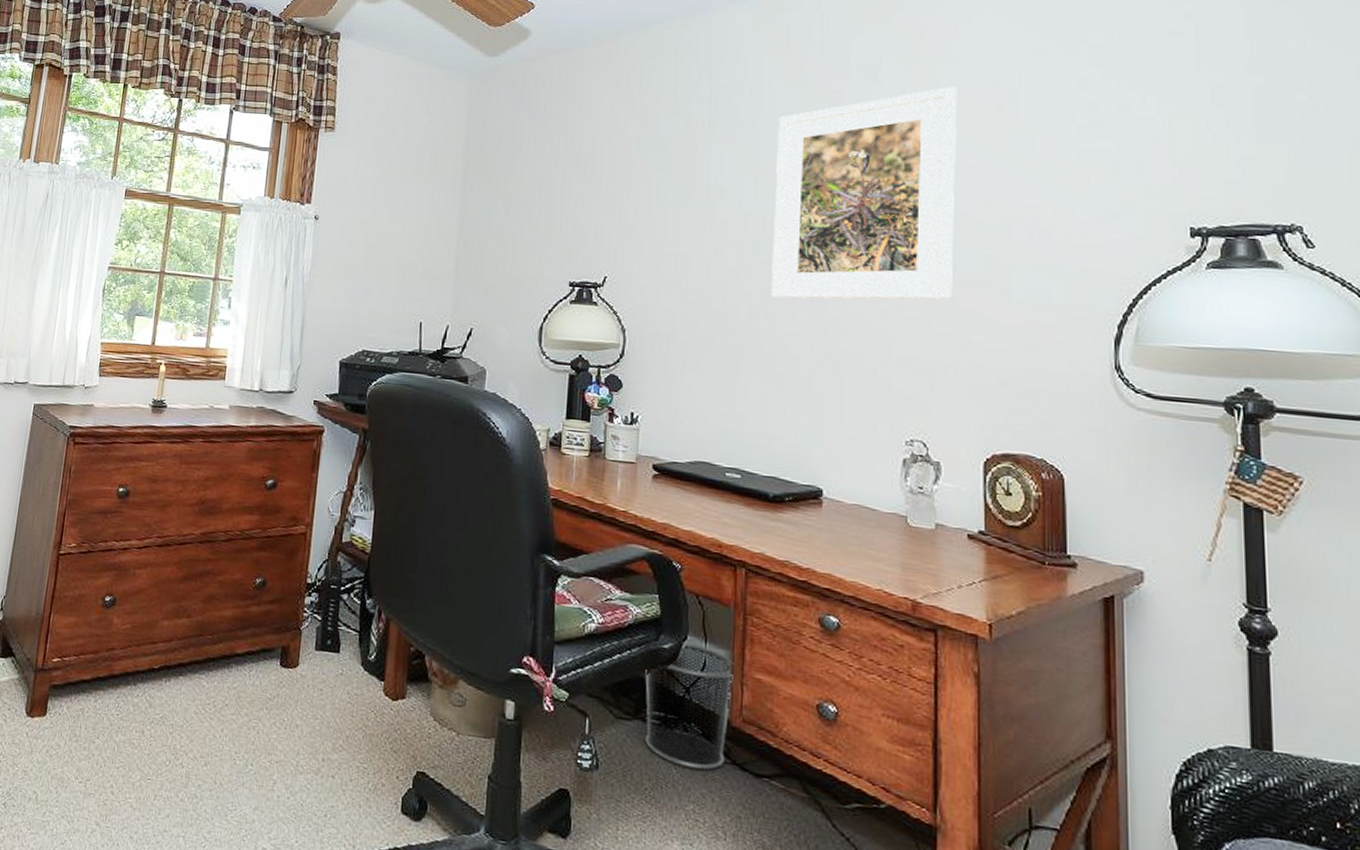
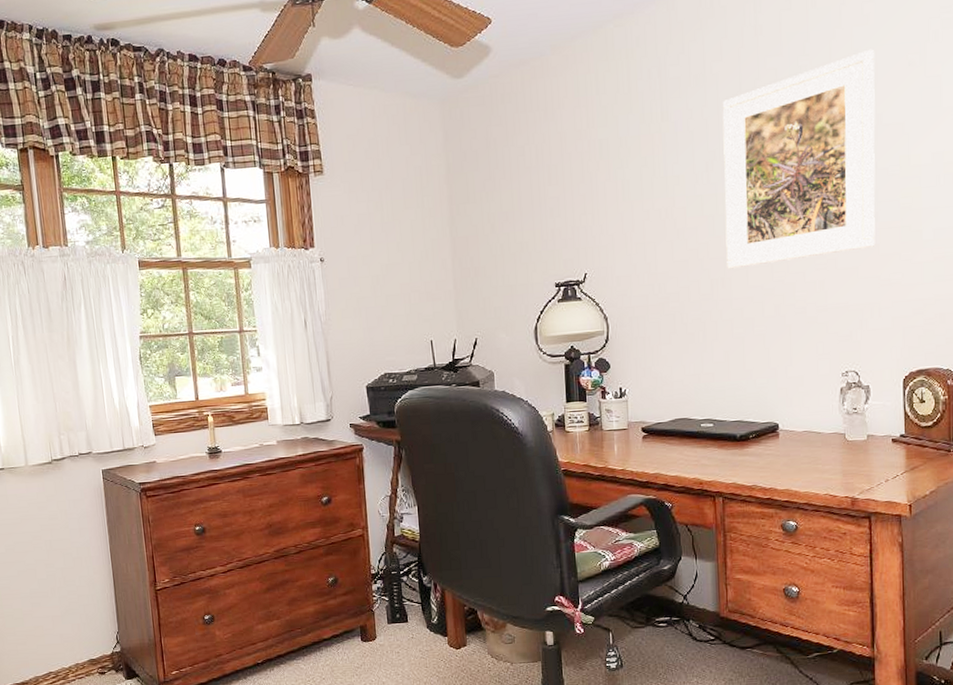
waste bin: present [645,642,734,770] -> none [651,562,719,653]

